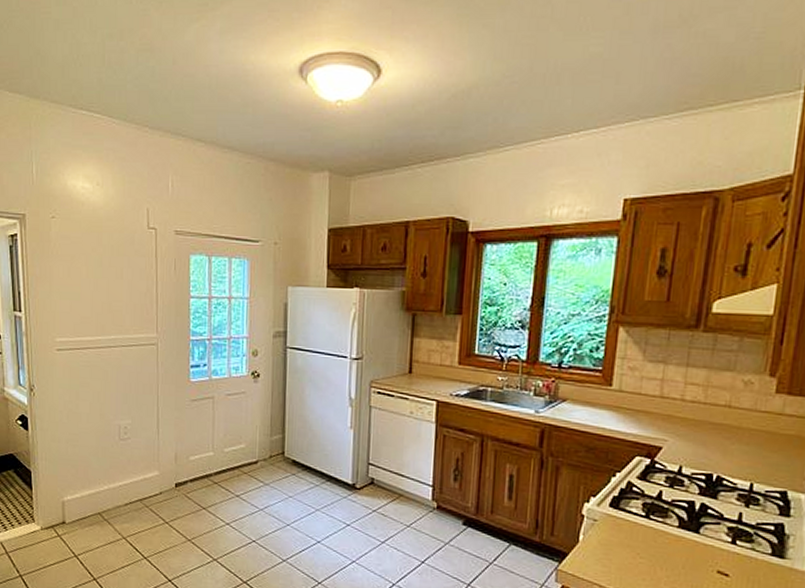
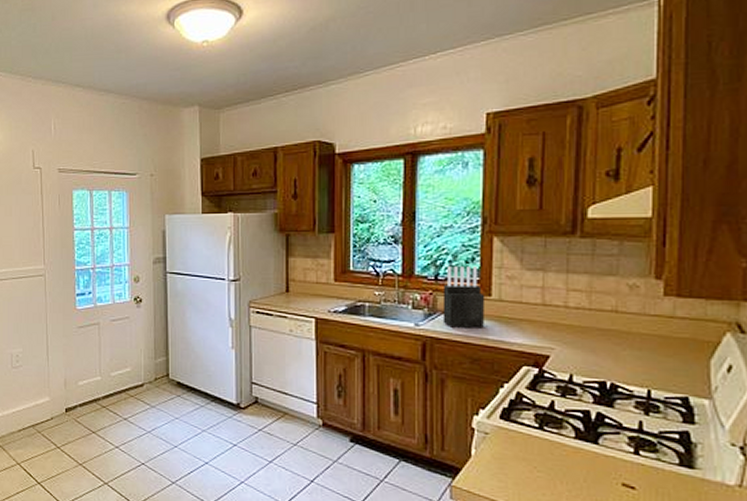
knife block: none [562,355,606,418] -> present [442,267,486,329]

